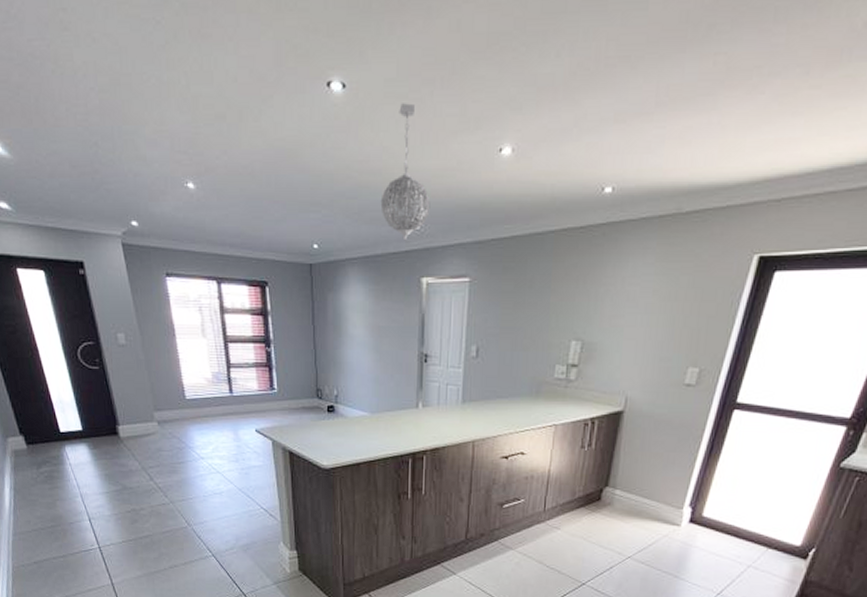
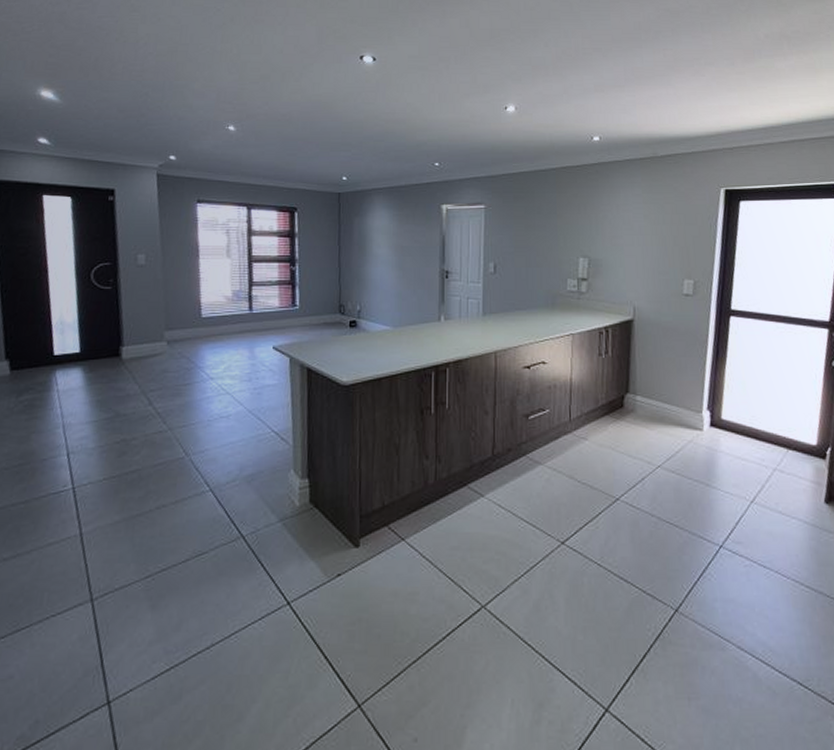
pendant light: present [380,103,431,241] -> none [404,73,448,175]

